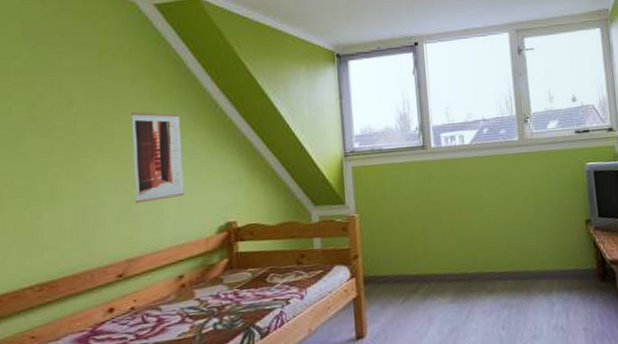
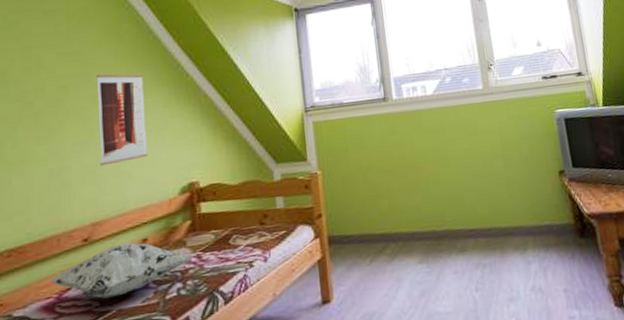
decorative pillow: none [81,279,229,332] -> present [47,242,193,299]

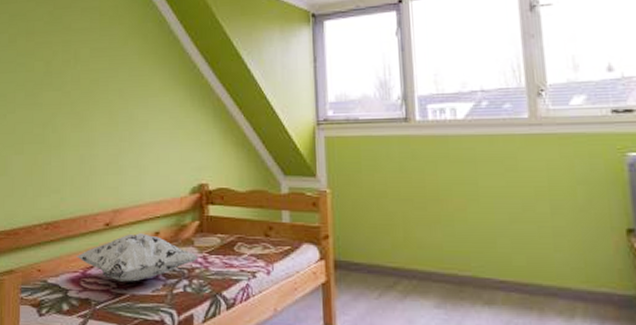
wall art: present [96,74,147,166] -> none [122,71,163,157]

